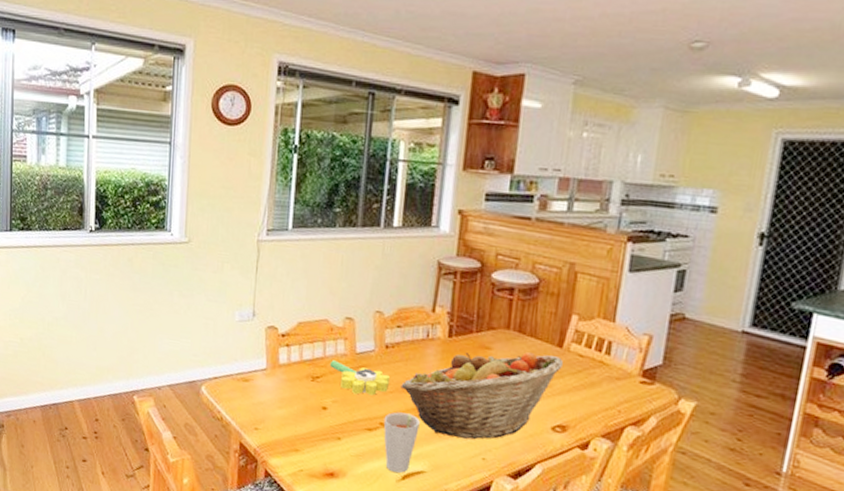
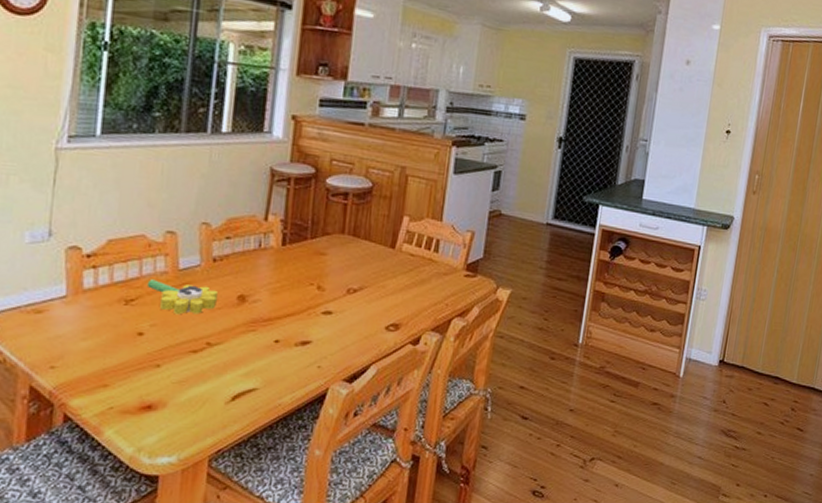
cup: present [383,412,420,474] -> none [210,329,252,395]
fruit basket: present [400,352,563,440] -> none [230,255,396,349]

